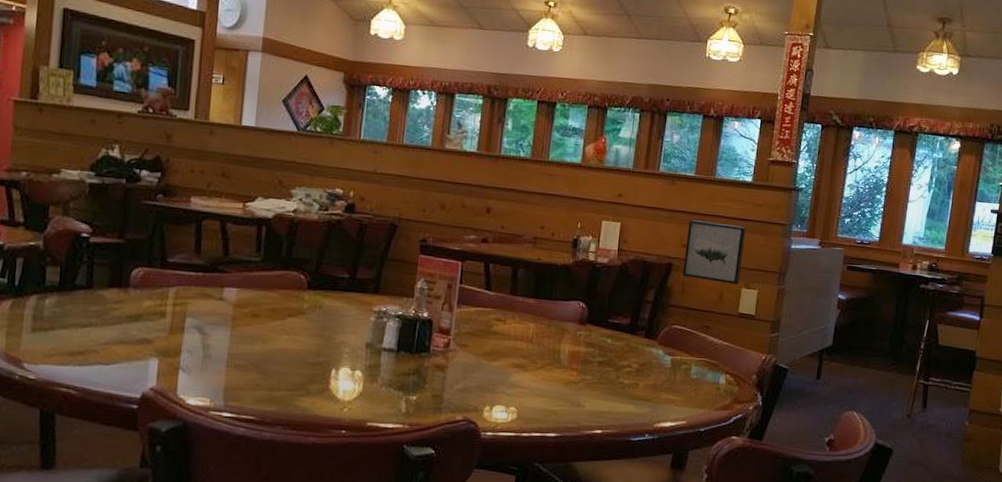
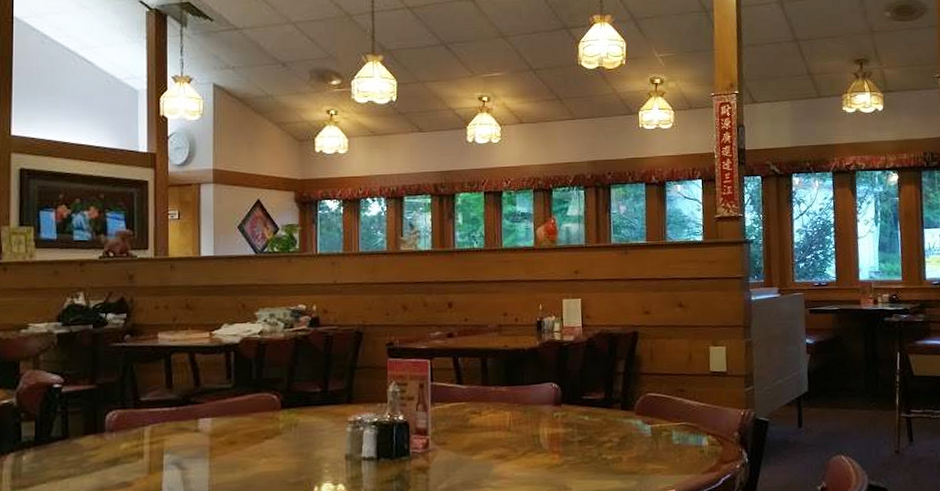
wall art: present [682,220,746,285] -> none [647,285,706,344]

